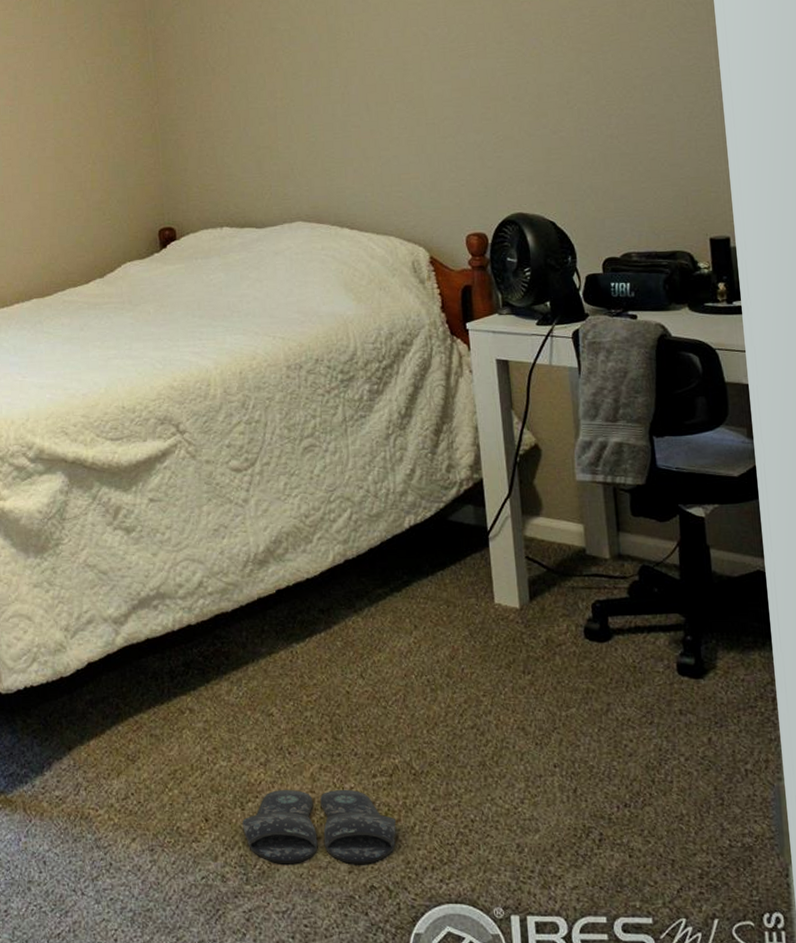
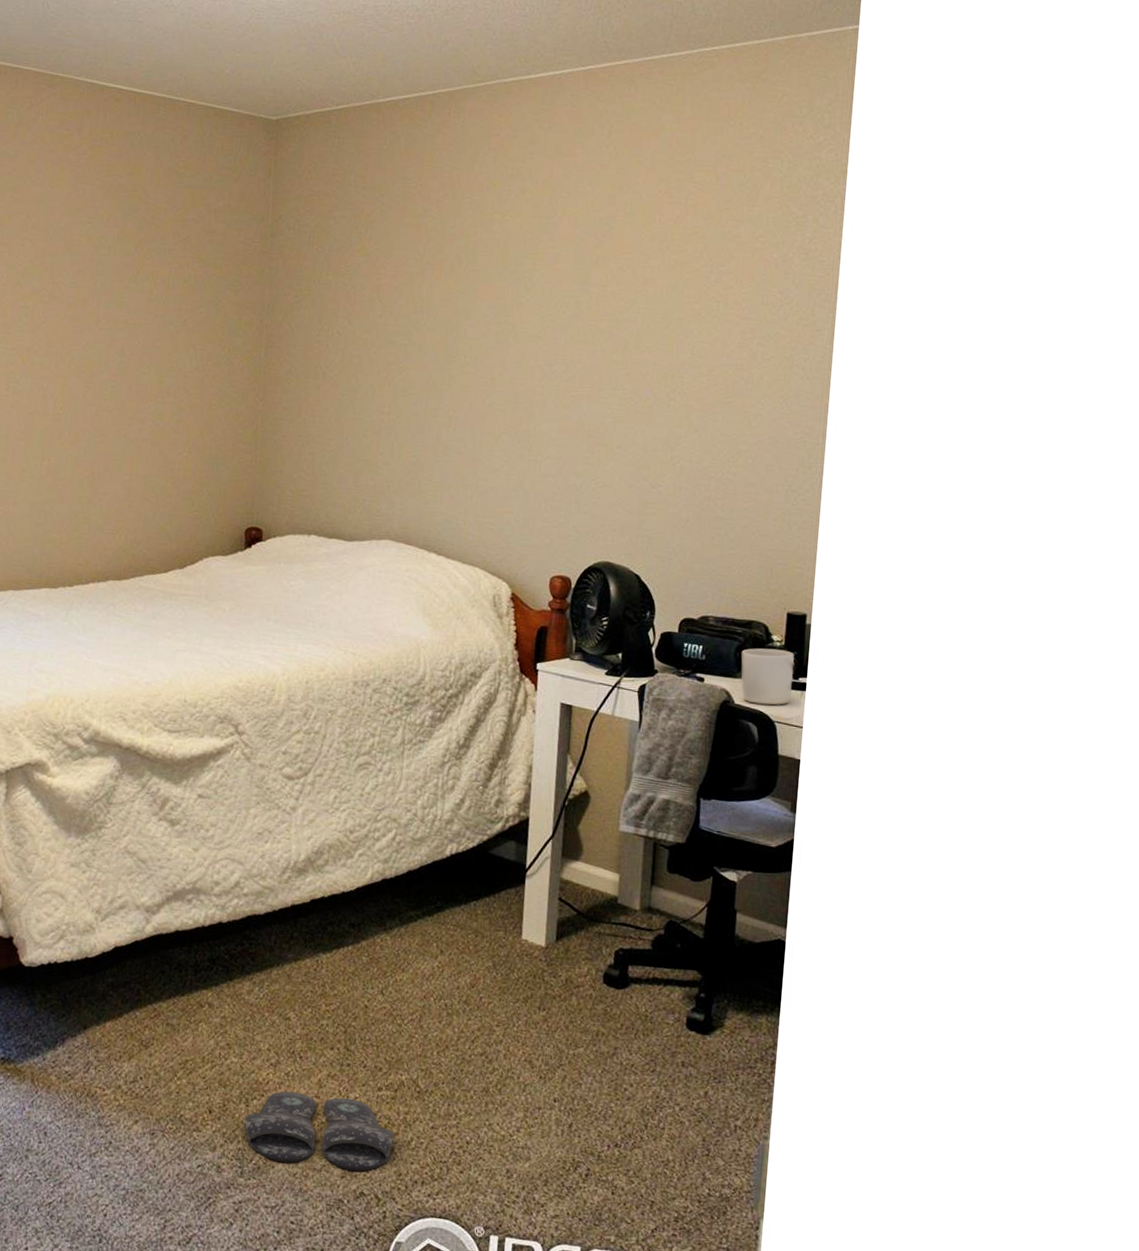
mug: none [670,276,728,334] -> present [741,648,794,706]

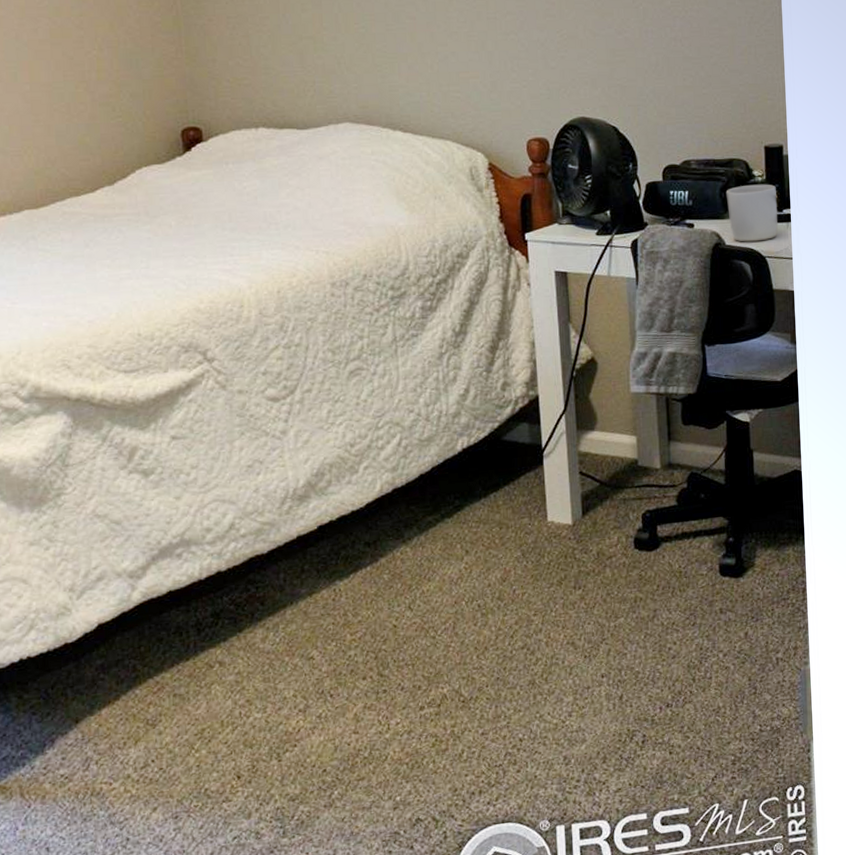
slippers: present [244,1091,395,1172] -> none [279,725,444,811]

